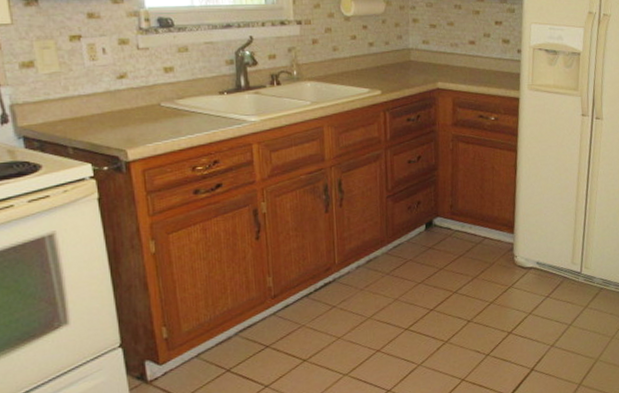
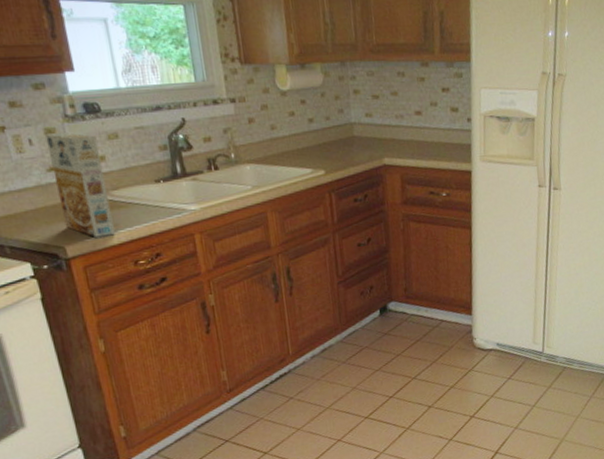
cereal box: none [119,44,176,143] -> present [45,132,115,238]

